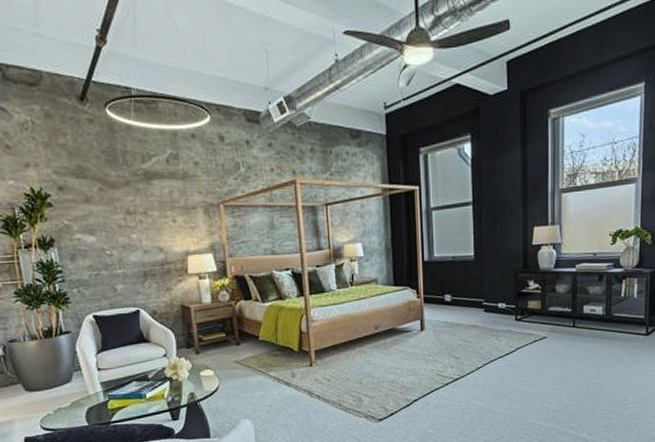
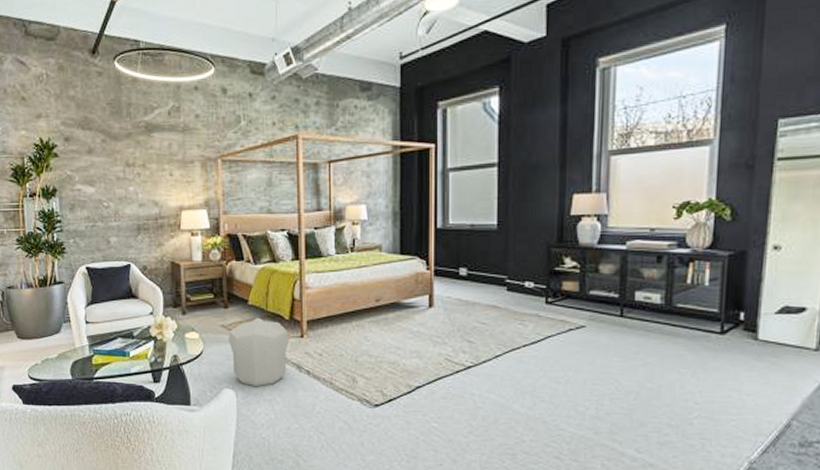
pouf: none [242,351,300,415] -> present [228,317,289,387]

